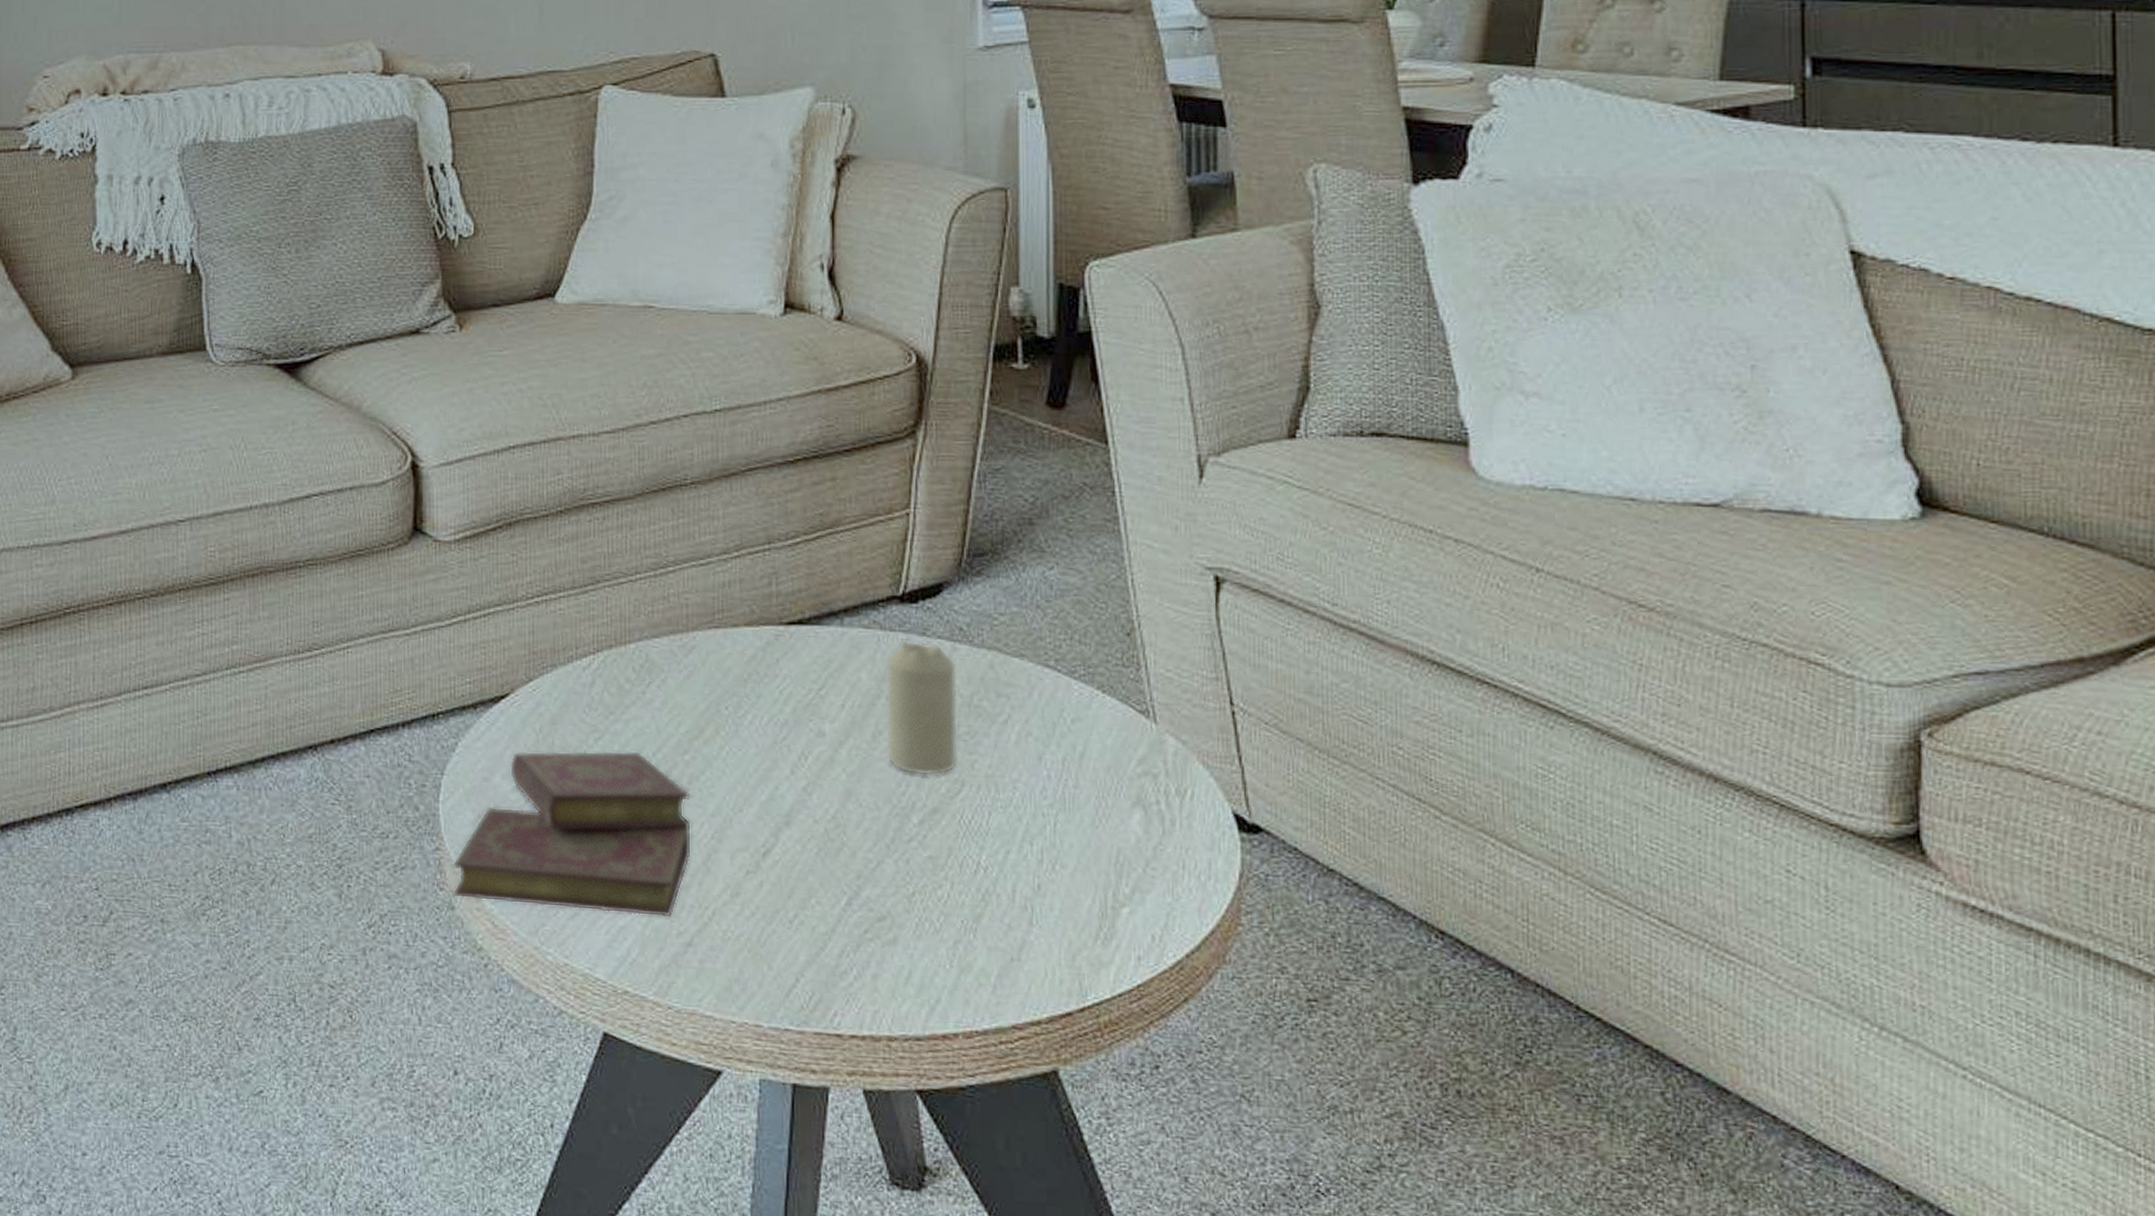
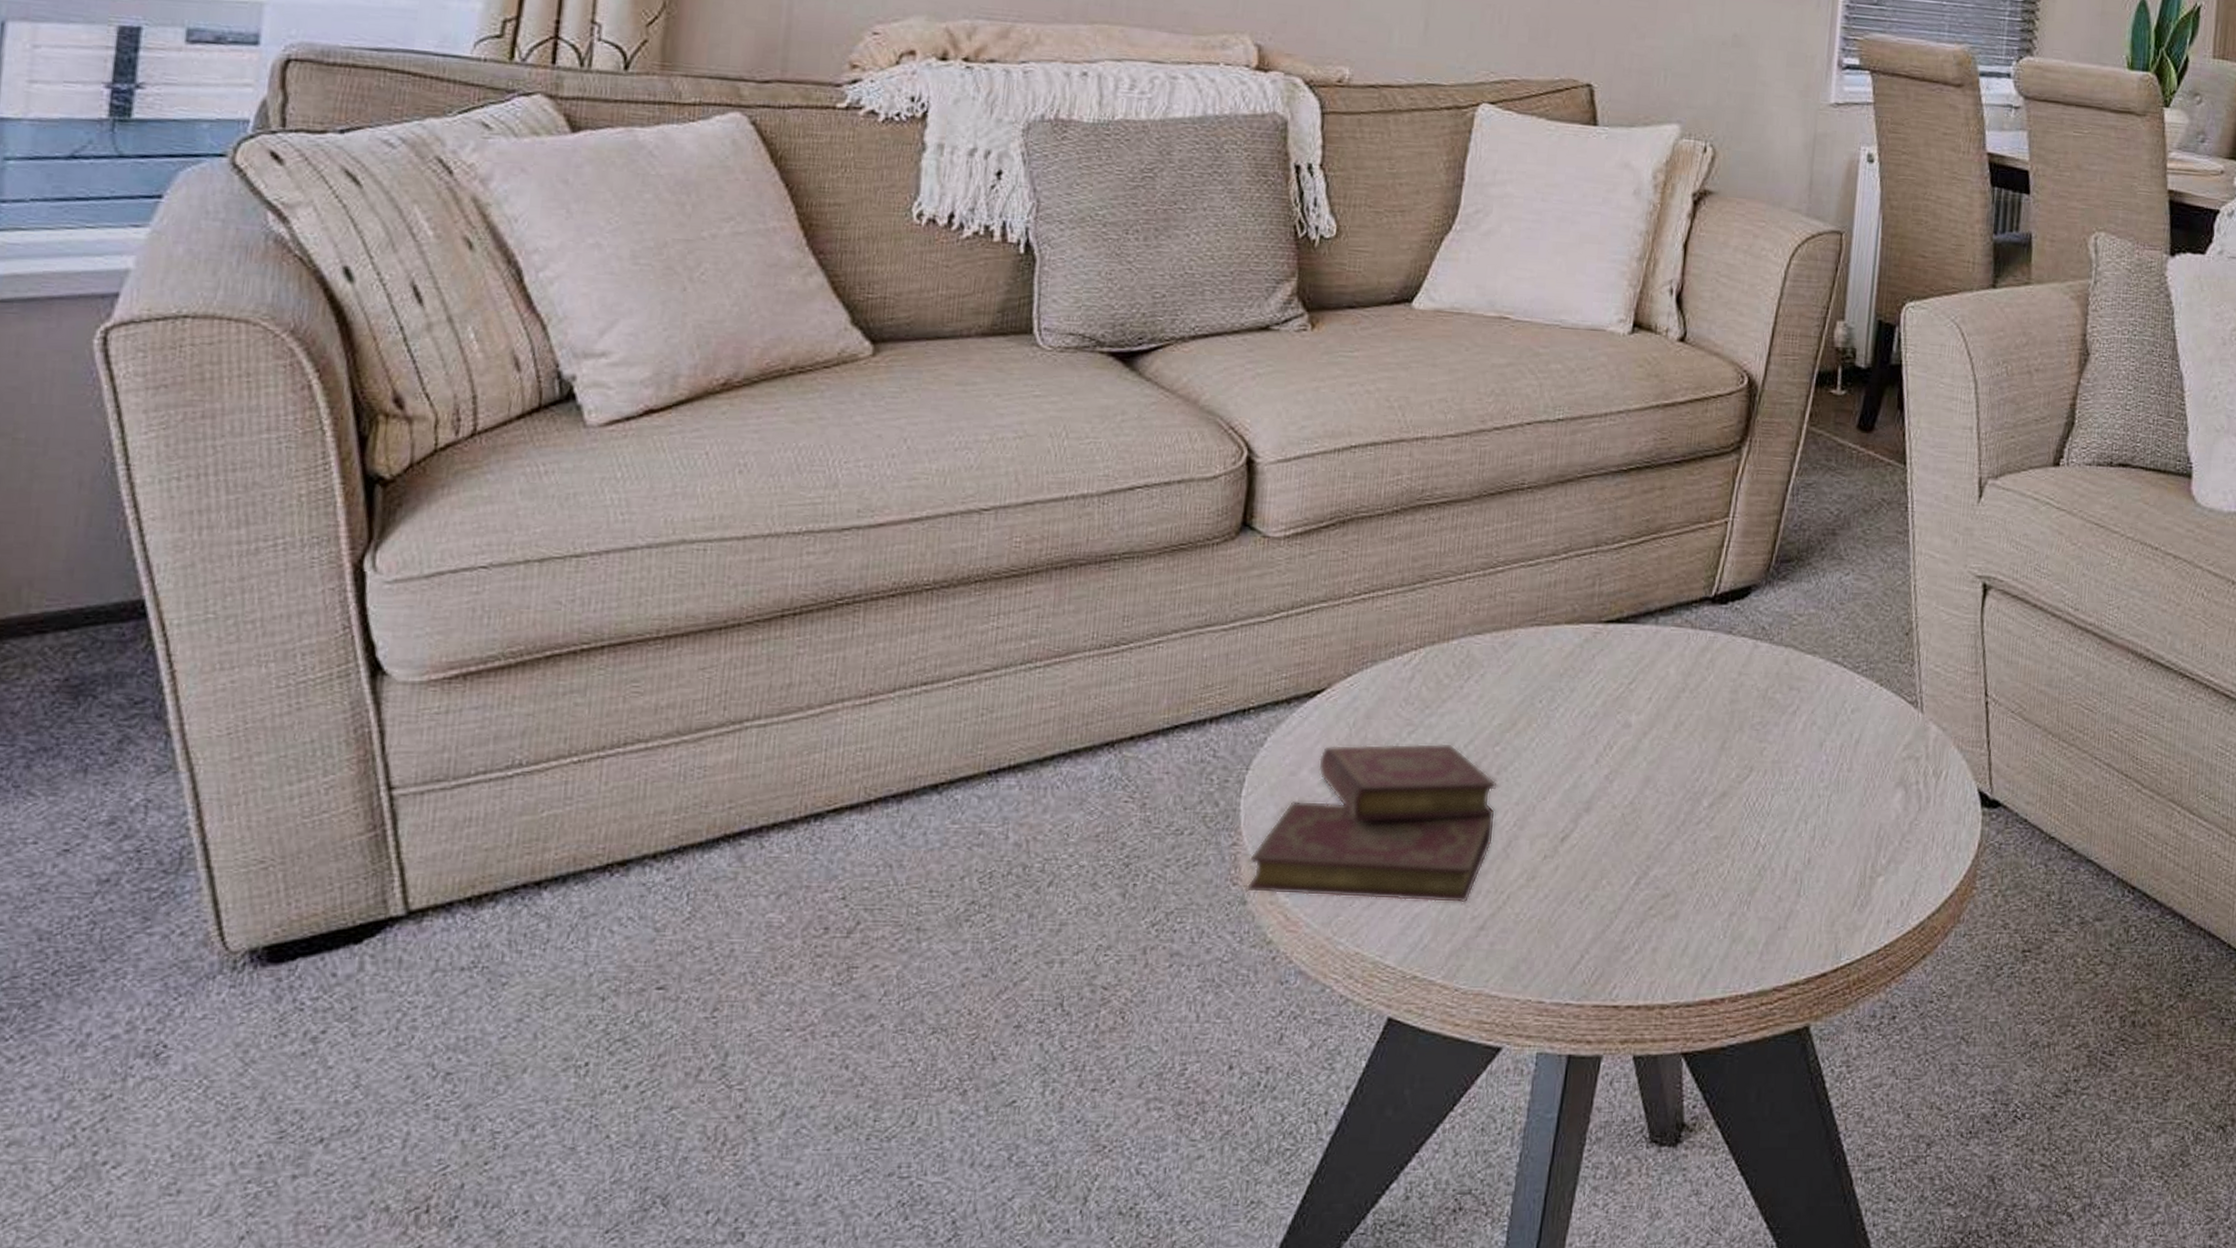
candle: present [886,641,957,776] -> none [1686,639,1756,762]

